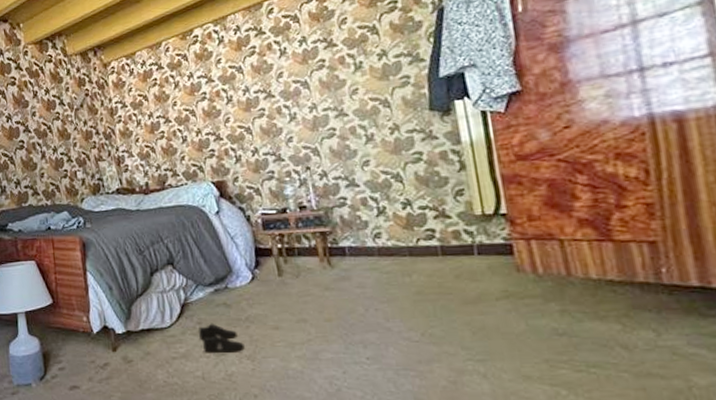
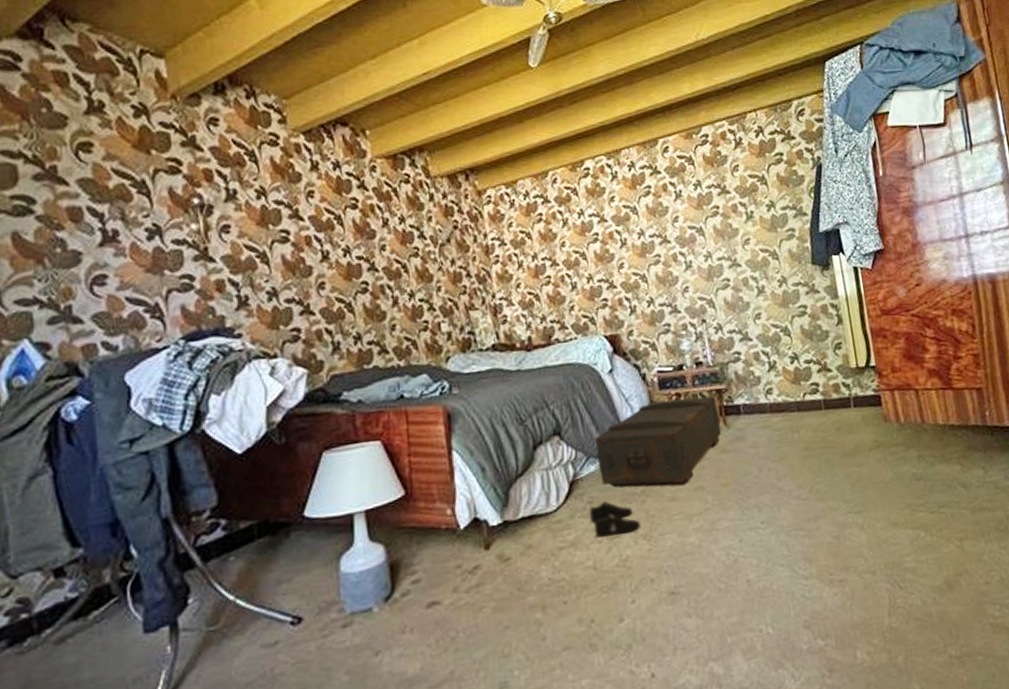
storage box: none [203,237,326,317] -> present [594,396,722,488]

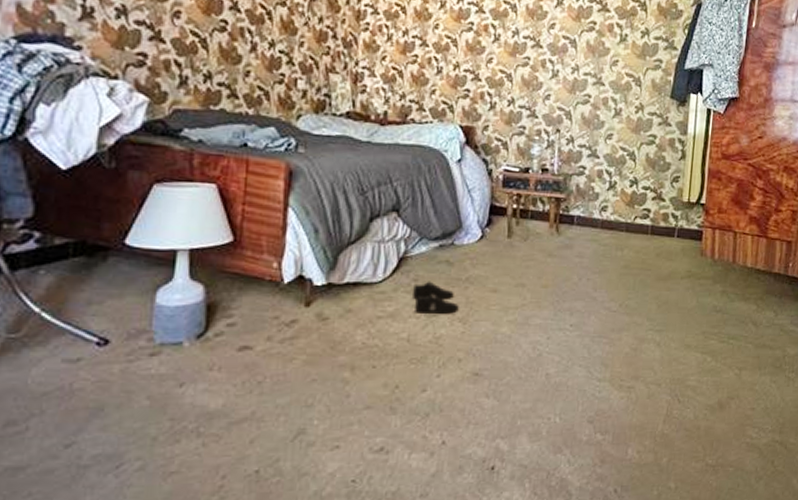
storage box: present [594,396,722,488] -> none [430,197,554,280]

